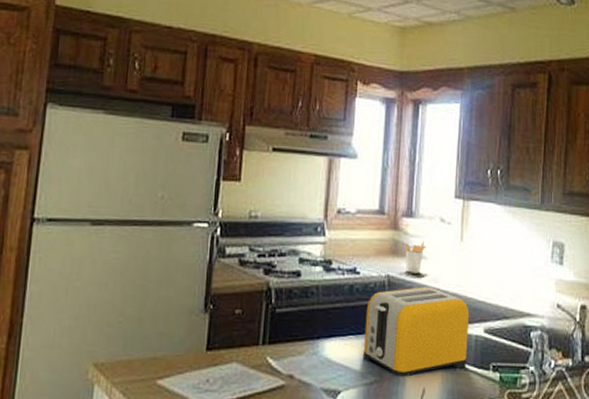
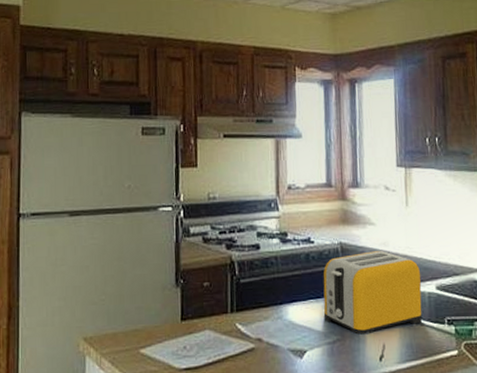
utensil holder: present [404,241,426,273] -> none [353,209,374,239]

